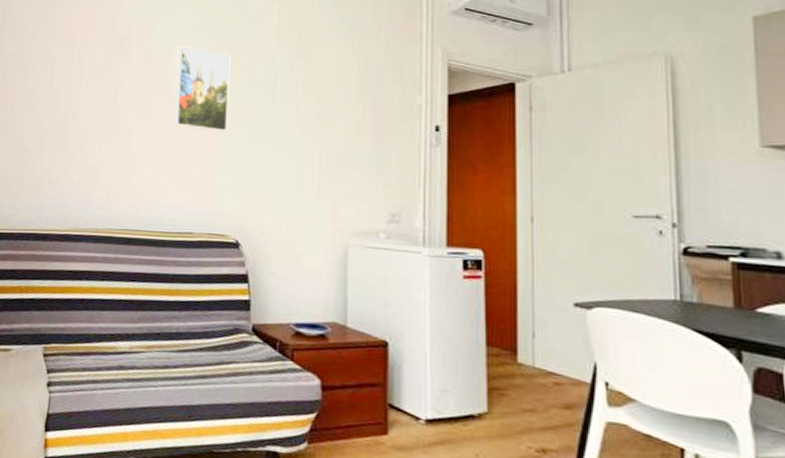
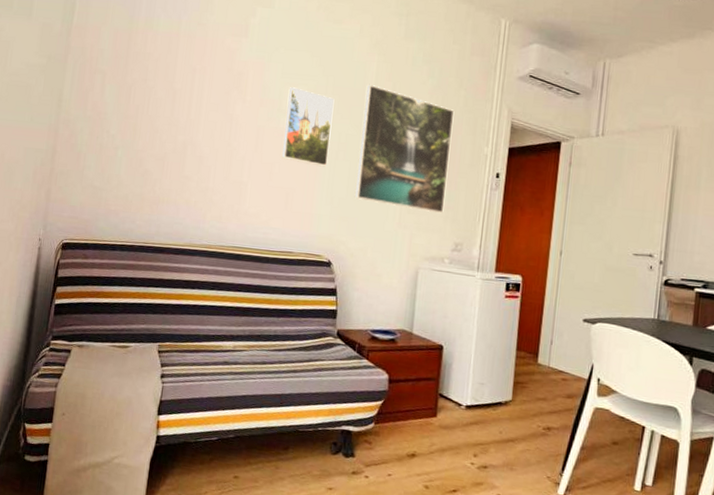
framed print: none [262,36,375,179] -> present [355,85,455,214]

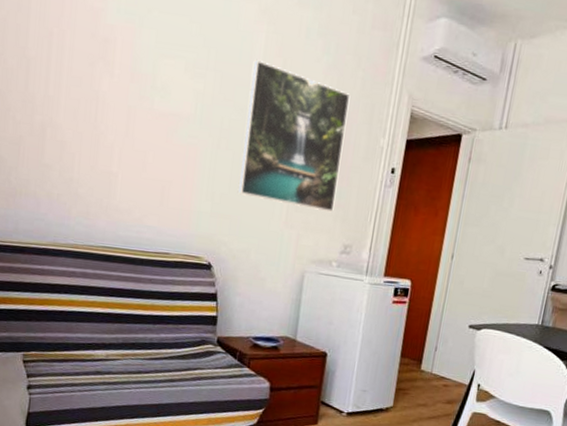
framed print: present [281,87,335,167] -> none [155,60,217,157]

